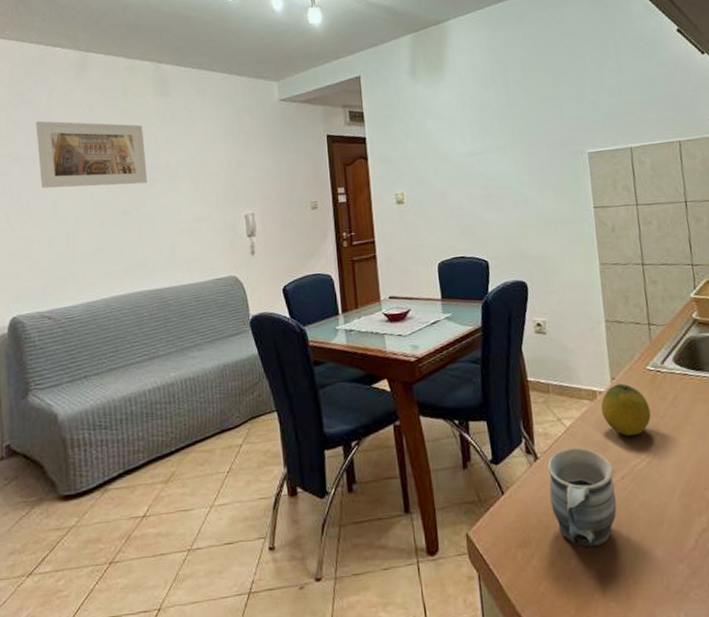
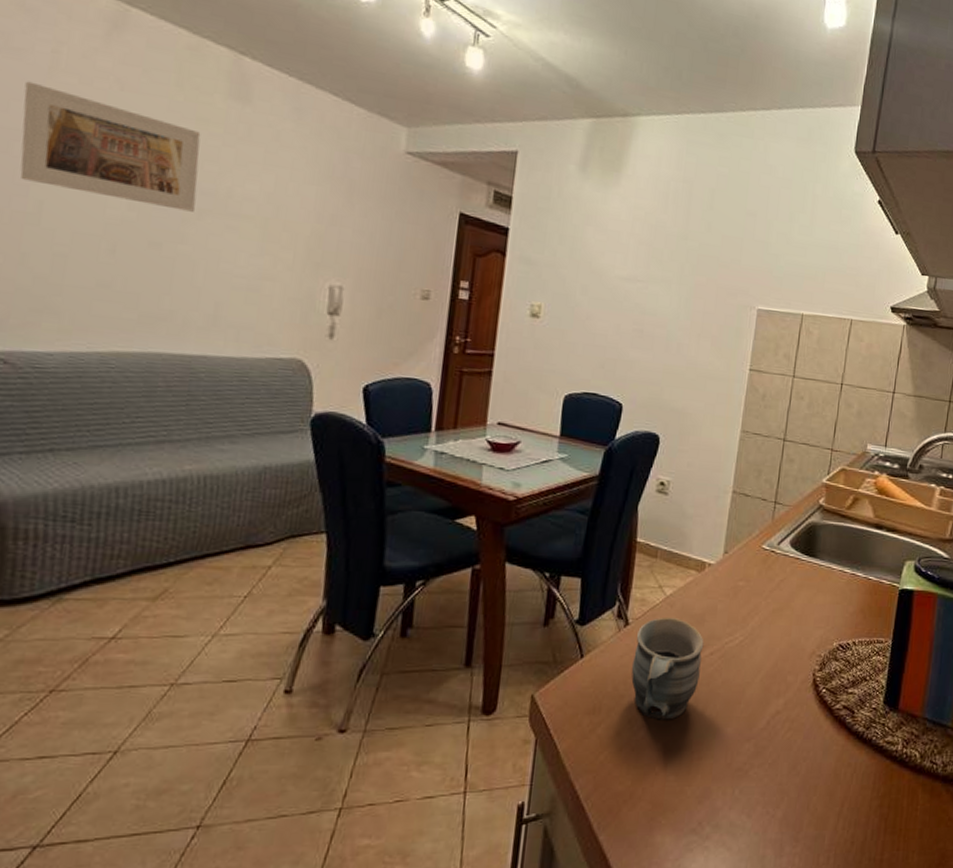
fruit: present [600,383,651,437] -> none [706,558,756,613]

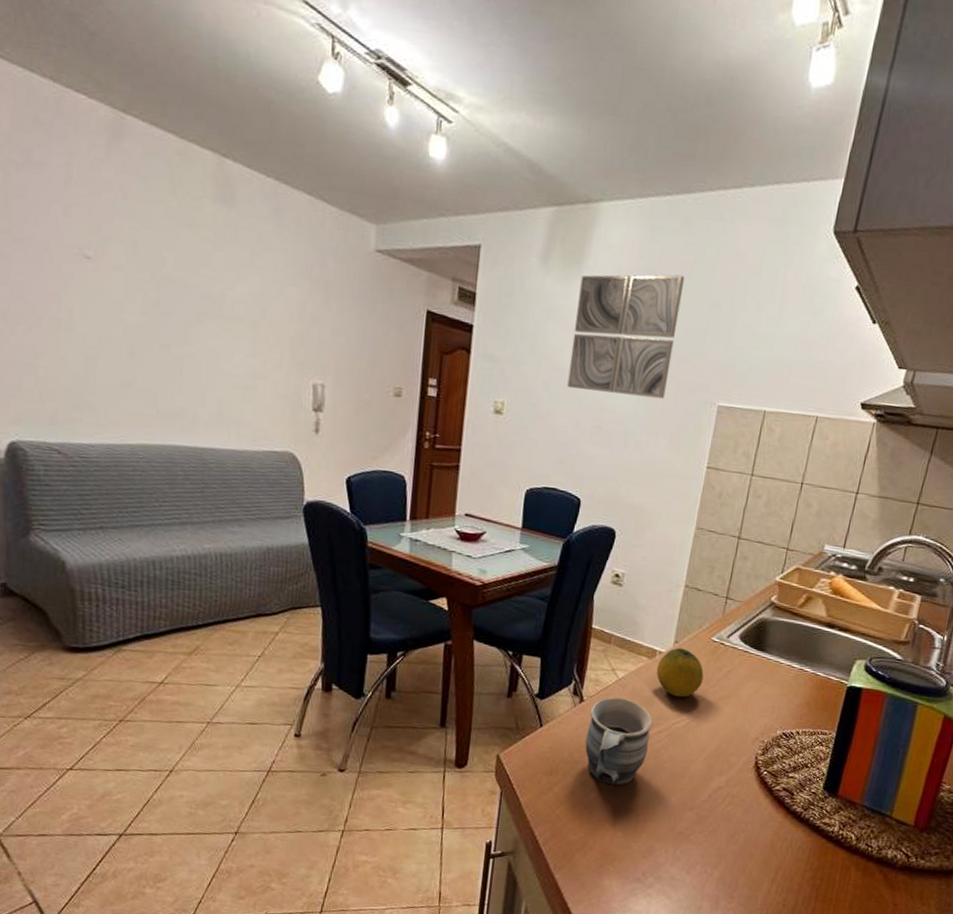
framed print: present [20,81,201,212] -> none [47,194,195,315]
wall art: none [607,183,721,303] -> present [567,274,685,399]
fruit: none [706,558,756,613] -> present [656,648,704,698]

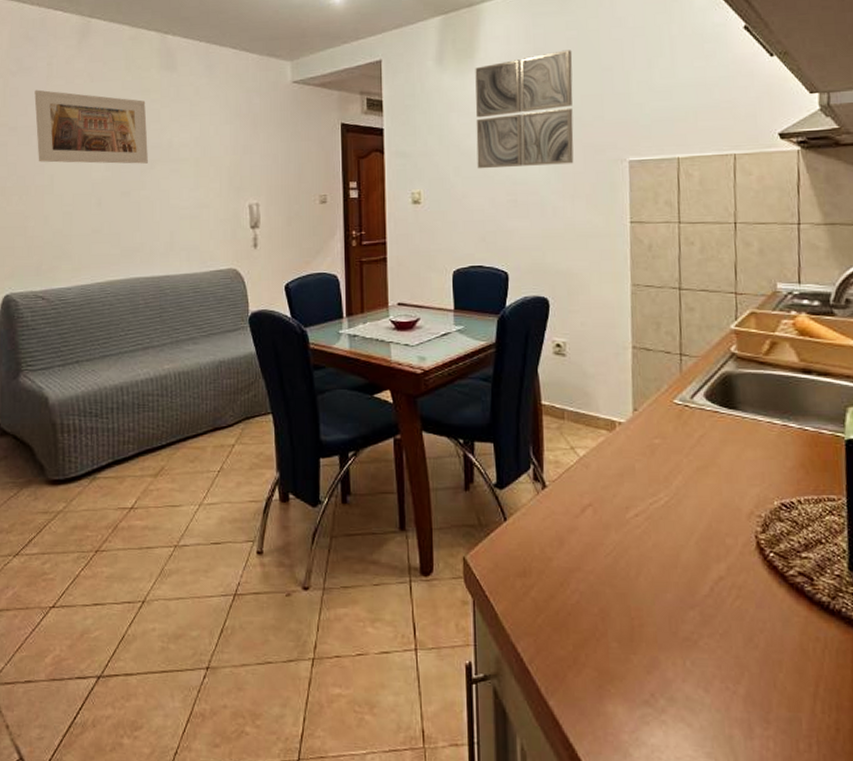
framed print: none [47,194,195,315] -> present [34,89,148,164]
mug: present [585,697,653,786] -> none [555,478,628,584]
fruit: present [656,648,704,698] -> none [619,416,674,473]

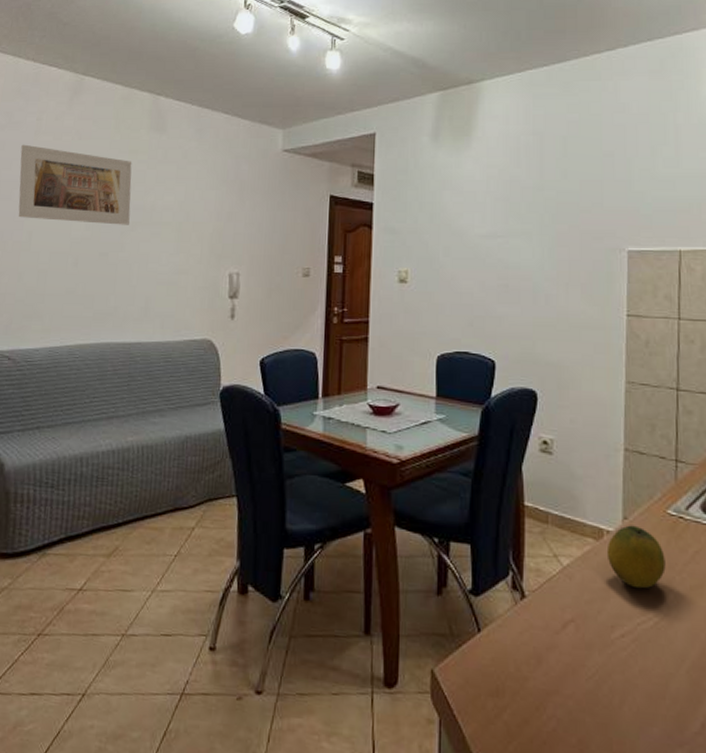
wall art: present [475,50,574,169] -> none [468,133,573,251]
fruit: none [619,416,674,473] -> present [606,525,666,589]

